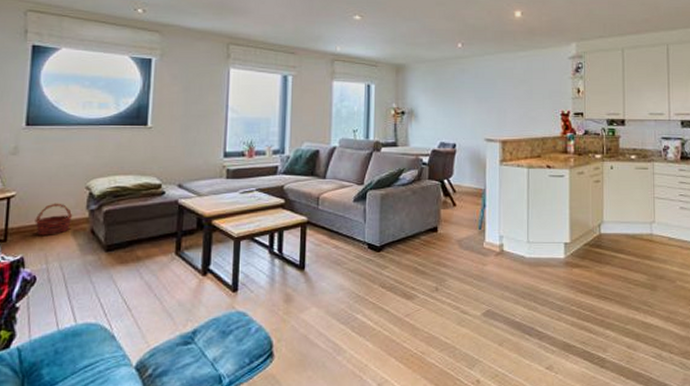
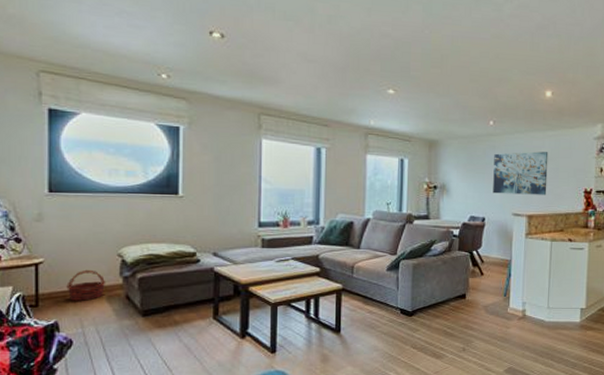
wall art: none [463,73,521,119] -> present [493,151,548,195]

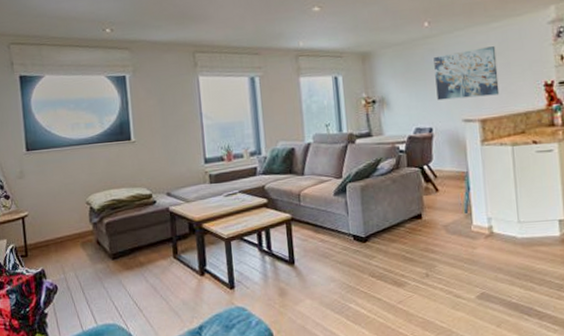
basket: present [66,269,106,301] -> none [48,218,80,249]

